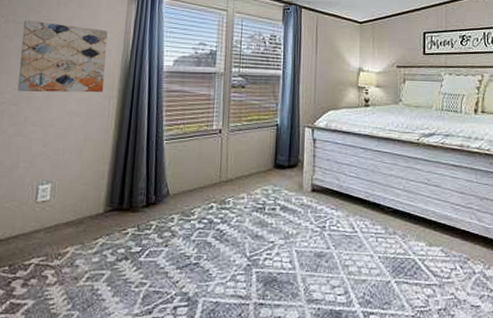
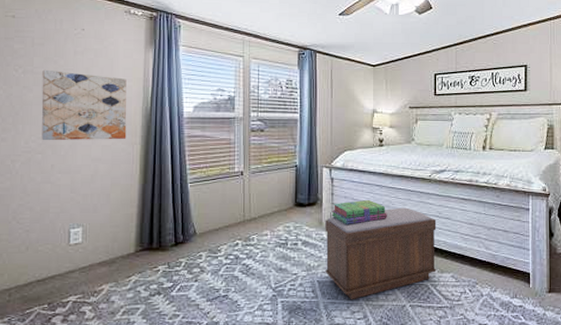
bench: none [304,172,425,272] -> present [325,207,437,299]
stack of books: none [312,164,372,189] -> present [331,200,387,224]

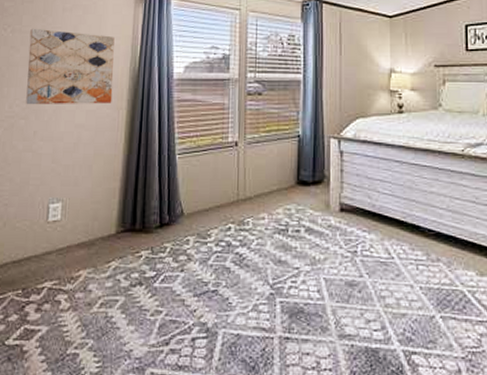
bench: present [325,207,437,299] -> none [333,189,475,304]
stack of books: present [331,200,387,224] -> none [340,179,409,209]

